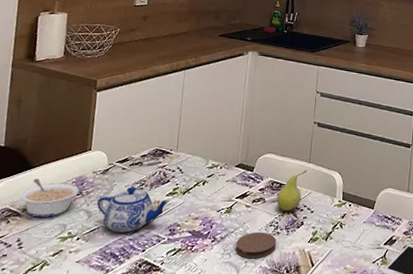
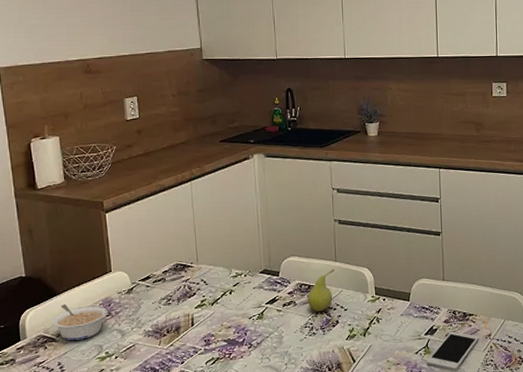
teapot: present [97,186,170,233] -> none [127,302,200,348]
coaster: present [235,232,277,259] -> none [273,334,314,361]

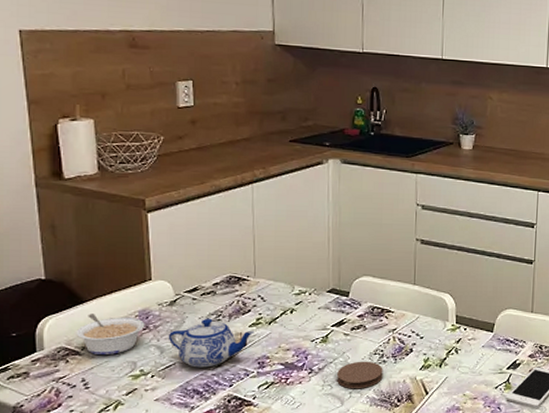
teapot: none [127,302,200,348] -> present [168,318,254,368]
coaster: none [273,334,314,361] -> present [337,361,383,389]
fruit: present [308,269,334,312] -> none [380,293,412,339]

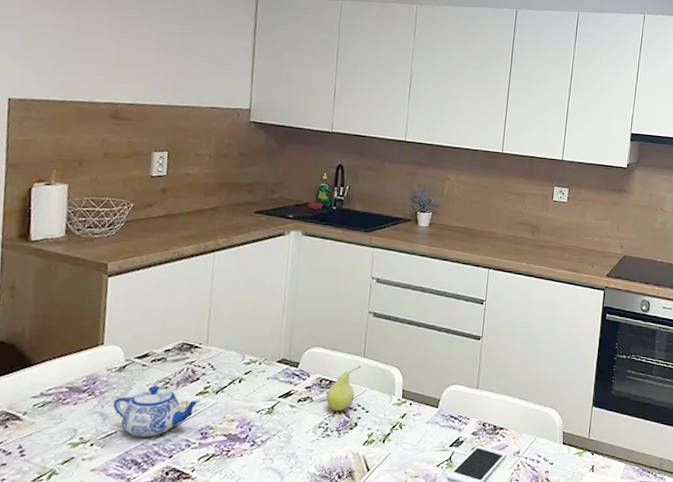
legume: present [76,314,145,356] -> none [19,377,92,422]
coaster: present [337,361,383,389] -> none [279,434,326,464]
fruit: none [380,293,412,339] -> present [326,366,361,412]

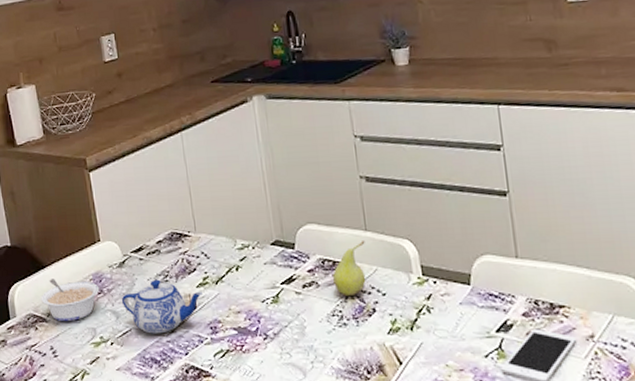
legume: none [19,377,92,422] -> present [41,279,100,322]

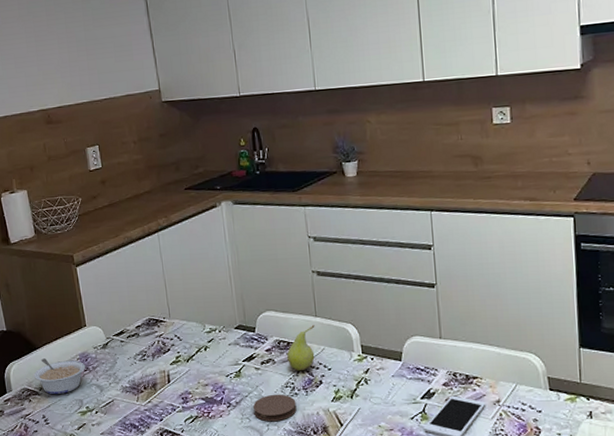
teapot: present [121,279,202,334] -> none [104,358,175,404]
coaster: none [294,324,346,358] -> present [253,394,297,422]

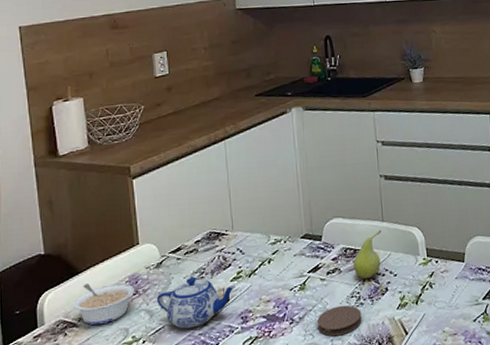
teapot: none [104,358,175,404] -> present [156,276,236,329]

